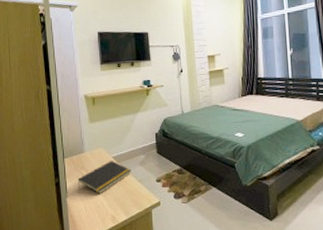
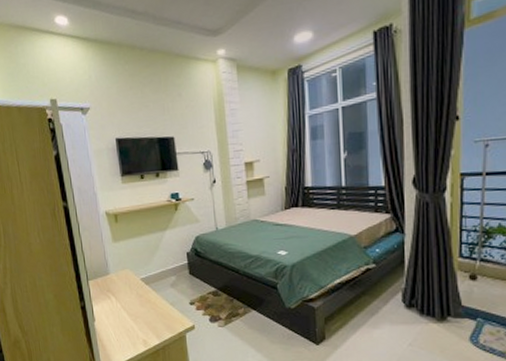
notepad: present [78,160,132,194] -> none [105,282,162,318]

